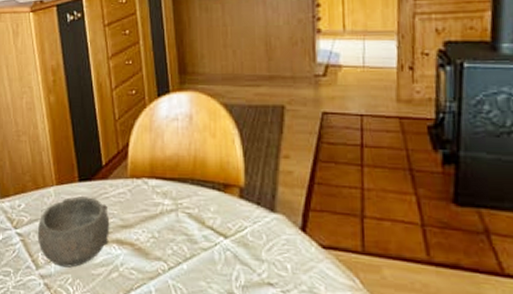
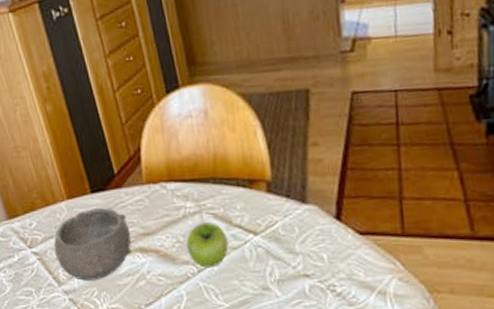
fruit: none [161,221,199,267] -> present [186,222,229,268]

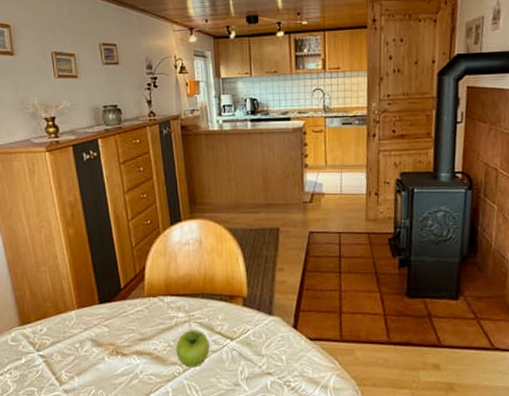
bowl: present [54,208,132,281] -> none [60,317,130,381]

